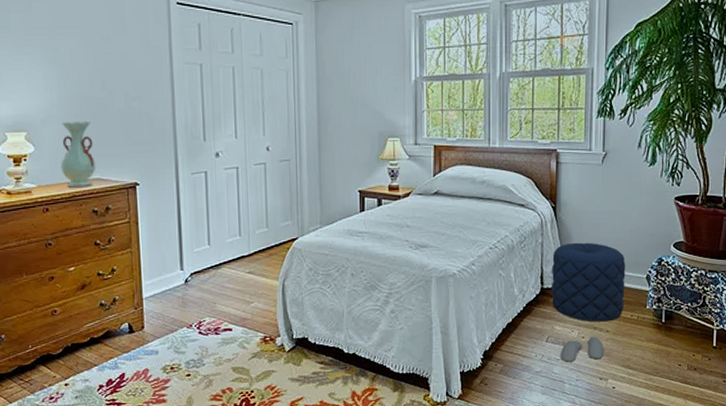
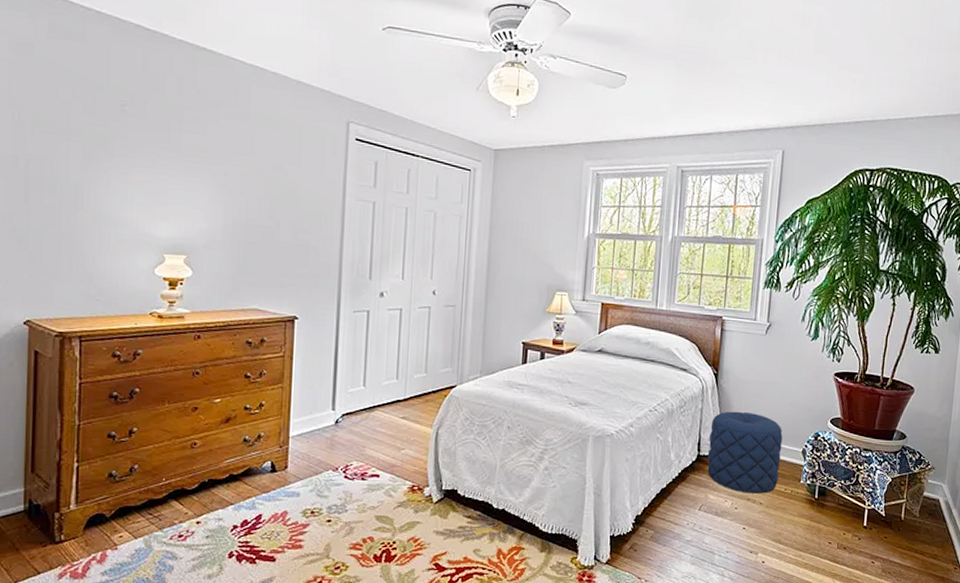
decorative vase: present [61,122,96,189] -> none [218,248,255,318]
slippers: present [560,337,604,362] -> none [711,508,756,533]

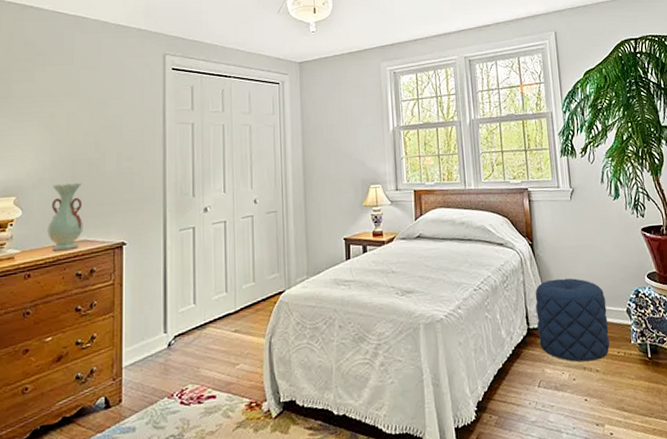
decorative vase: none [218,248,255,318] -> present [47,183,84,252]

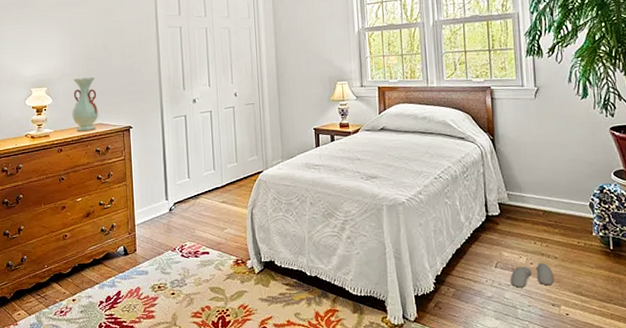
pouf: present [535,278,610,362] -> none [495,171,570,249]
slippers: none [553,378,597,409] -> present [510,263,554,288]

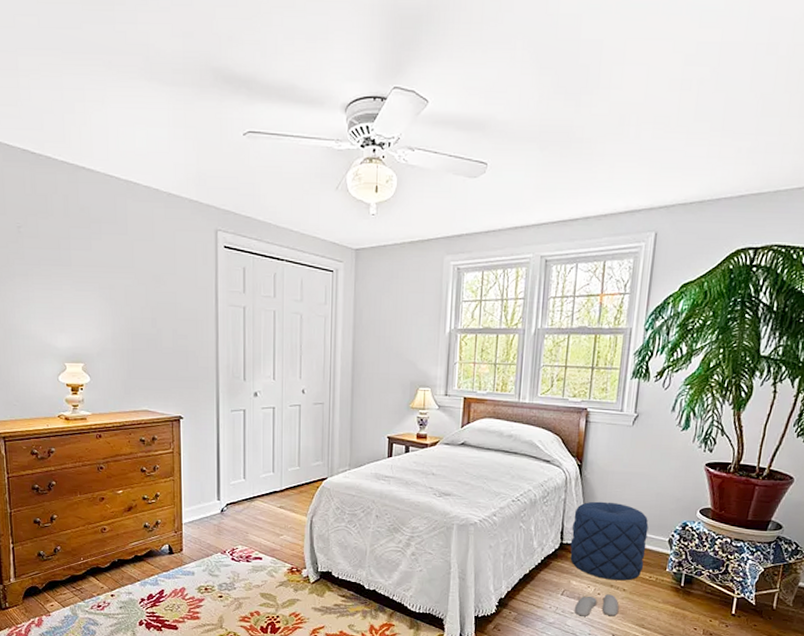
decorative vase: present [72,77,99,133] -> none [113,356,145,419]
pouf: none [495,171,570,249] -> present [570,501,649,581]

